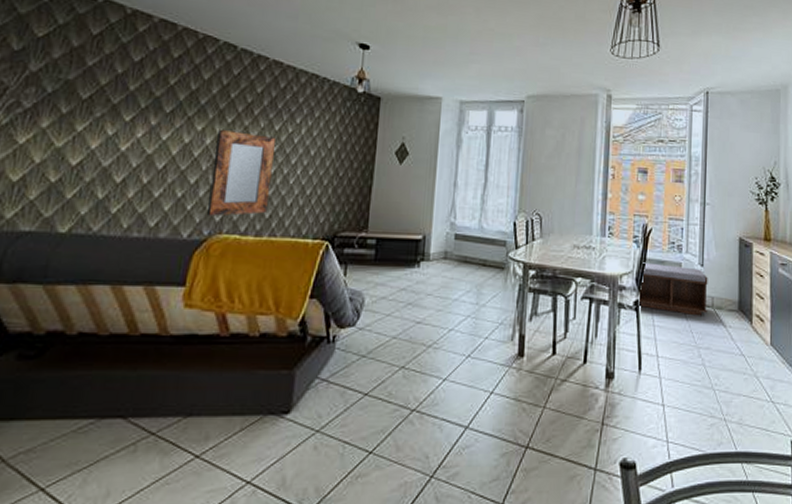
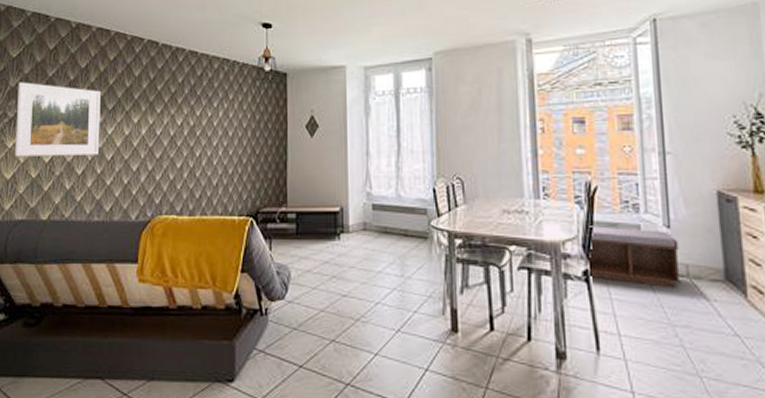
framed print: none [26,67,157,162] -> present [14,82,101,157]
home mirror: present [206,130,275,216] -> none [148,120,198,199]

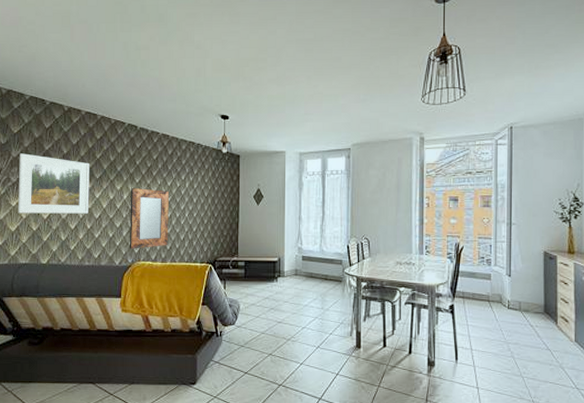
home mirror: none [148,120,198,199] -> present [129,188,169,249]
bench: present [588,226,681,288] -> none [453,274,515,317]

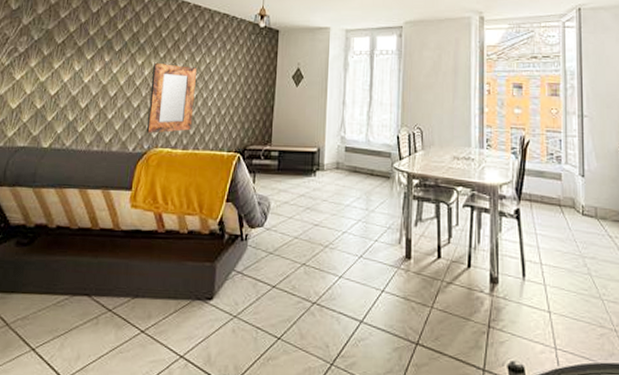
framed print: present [17,153,89,214] -> none [21,21,109,91]

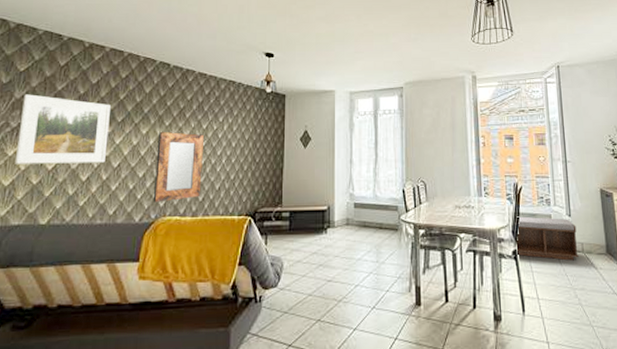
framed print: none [21,21,109,91] -> present [14,94,111,164]
bench: none [519,173,591,226] -> present [516,216,579,261]

